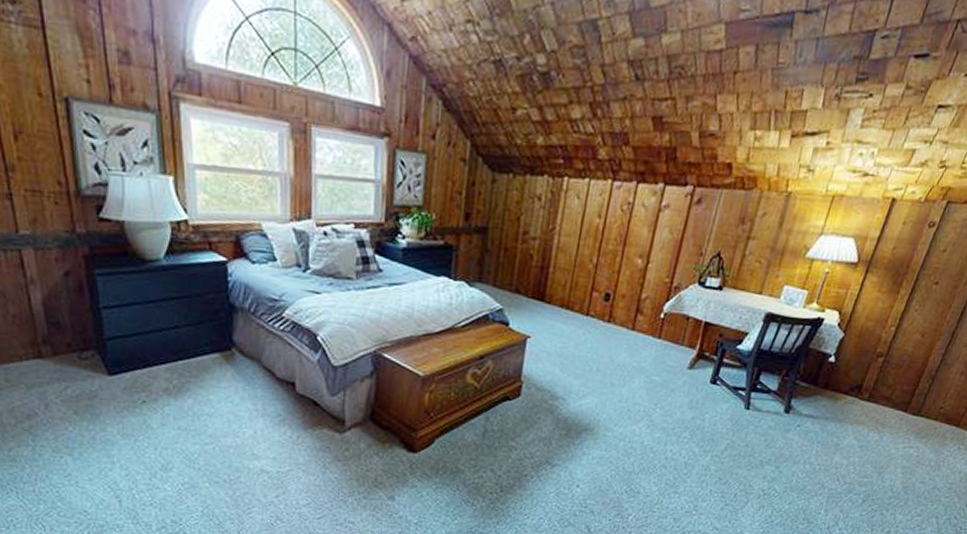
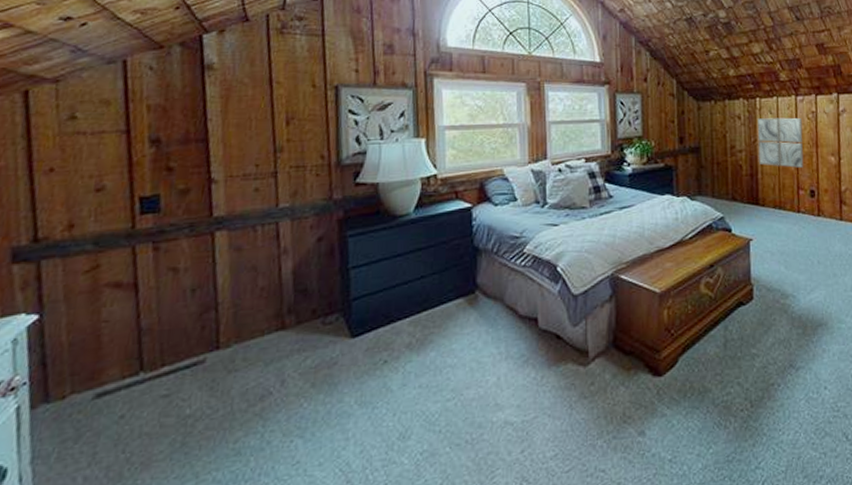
wall art: none [553,202,614,267] -> present [757,117,804,168]

